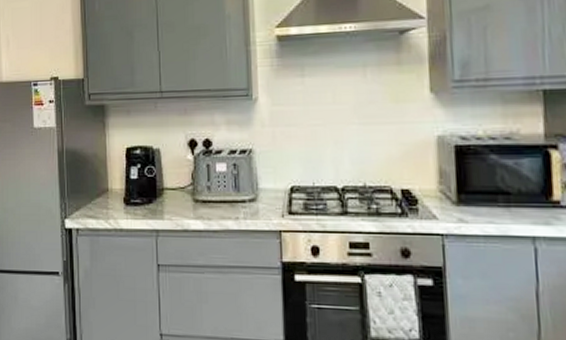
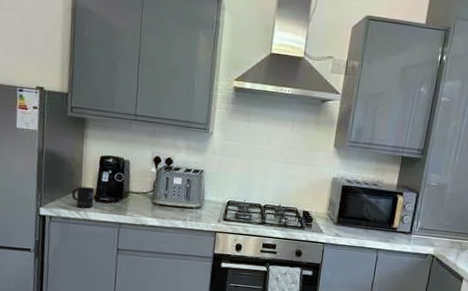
mug: none [98,188,124,215] -> present [71,186,95,208]

